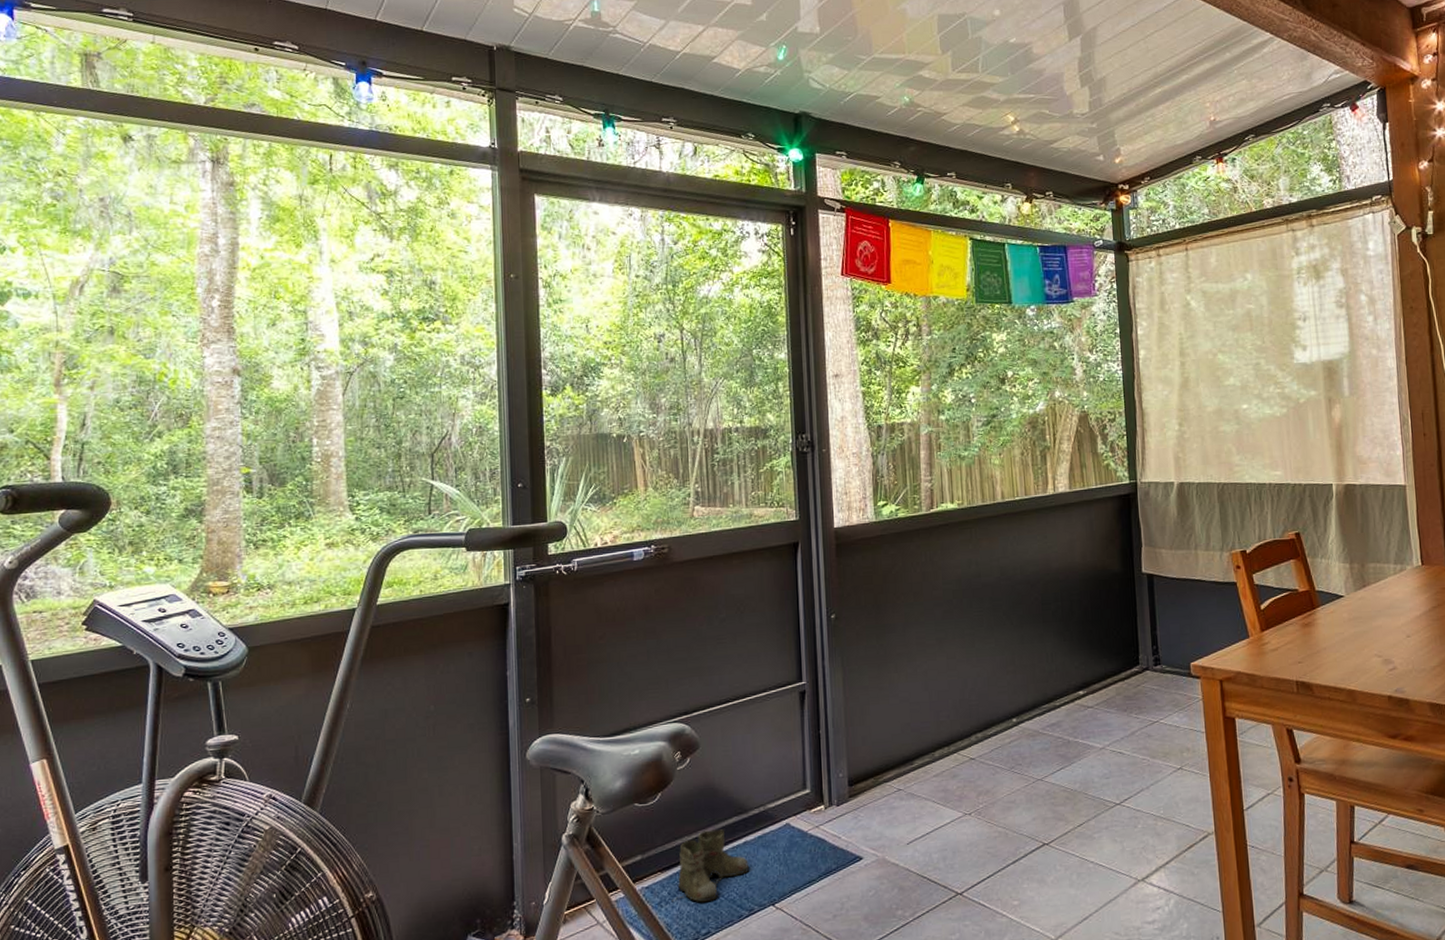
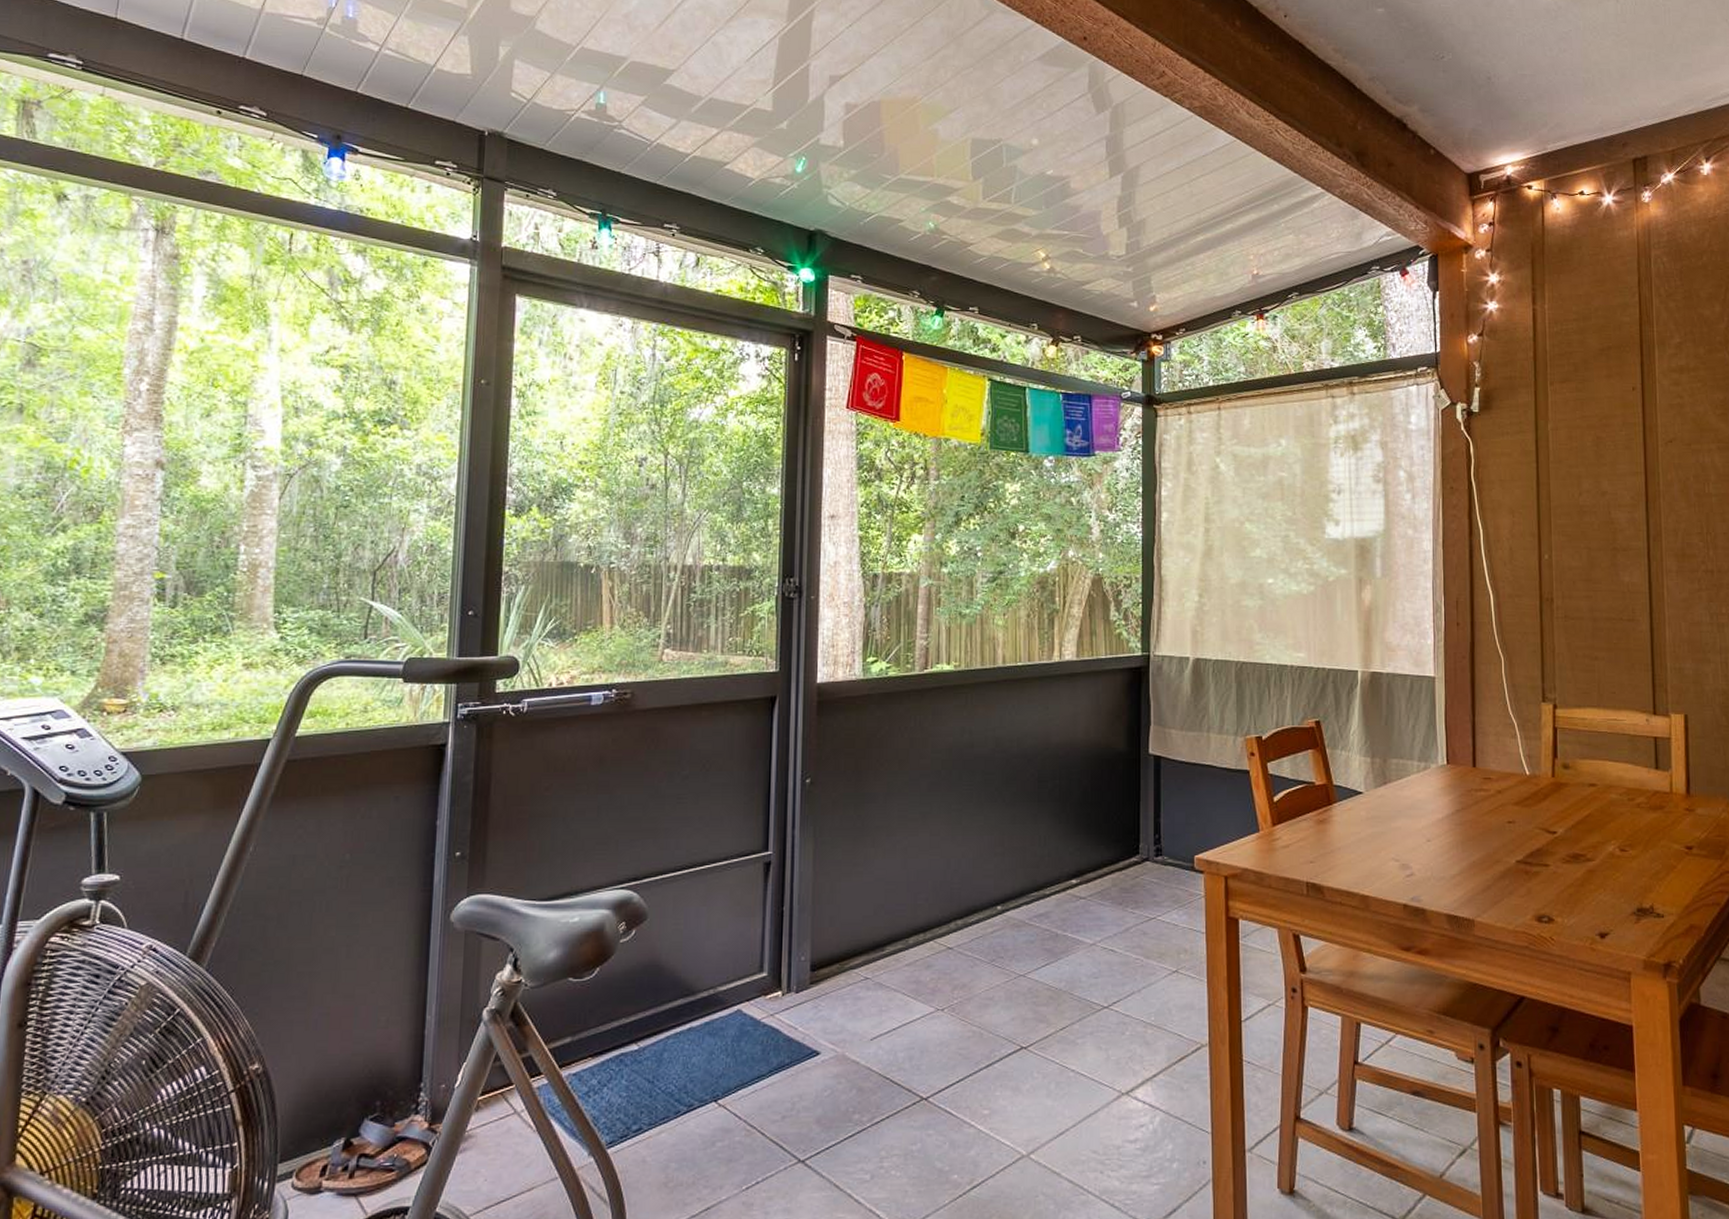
boots: present [671,829,750,903] -> none [601,1012,693,1095]

